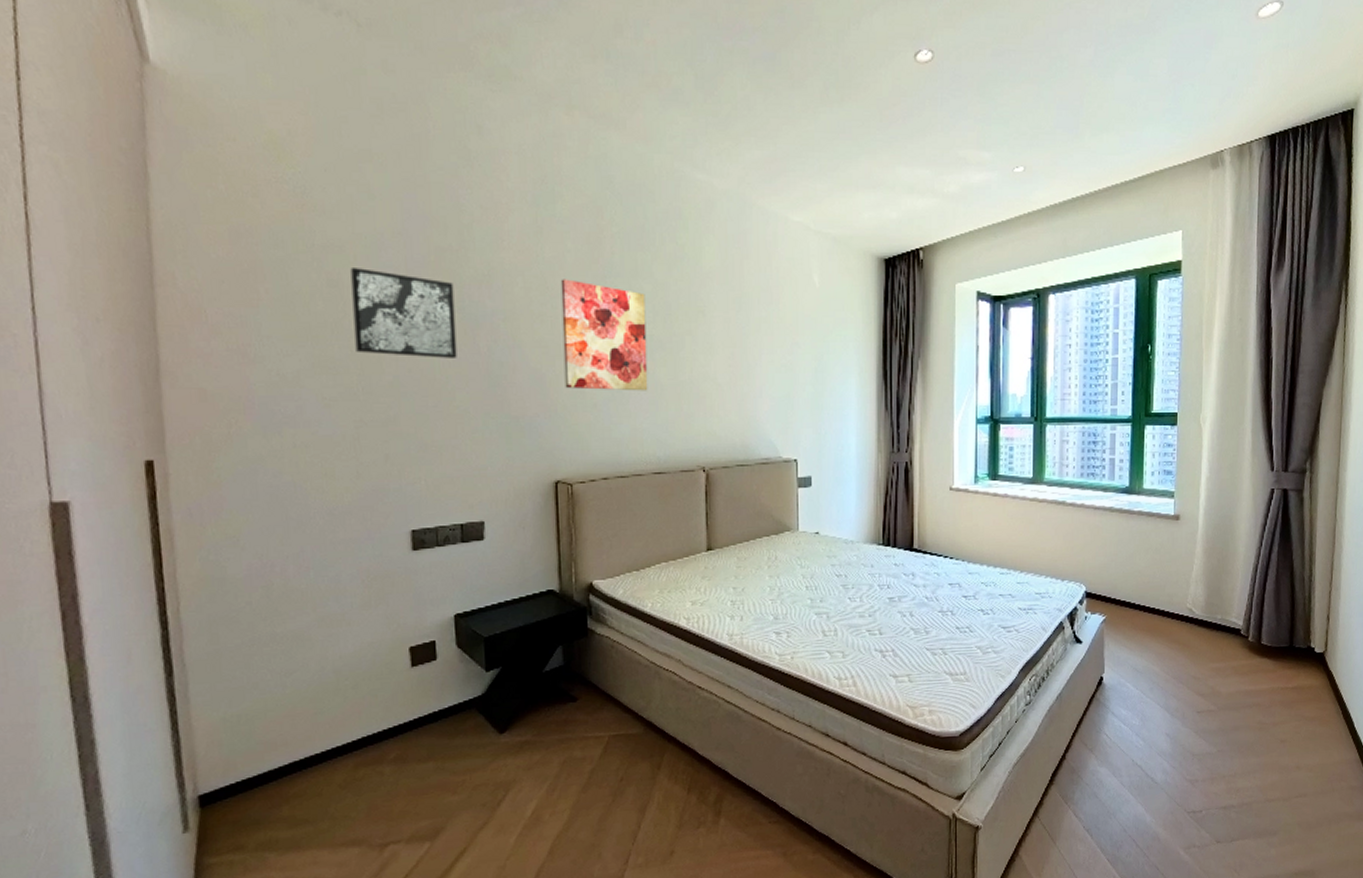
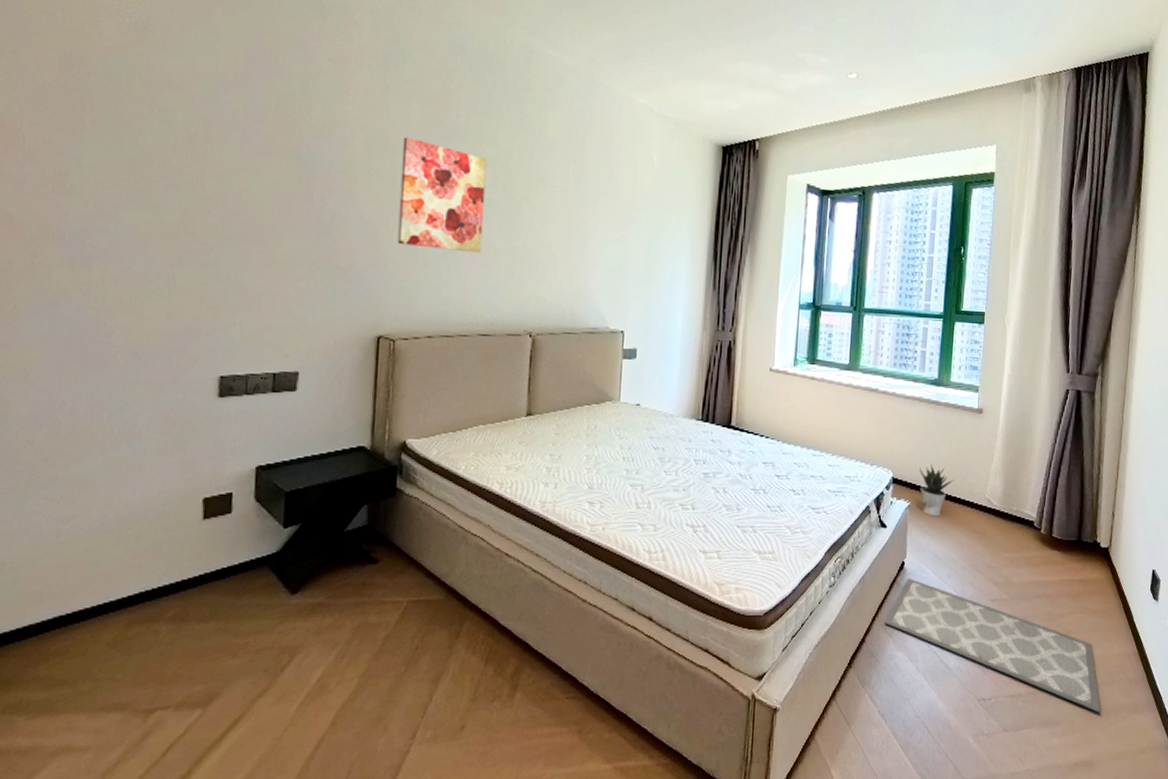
wall art: present [350,266,457,358] -> none [182,105,293,206]
bath mat: none [1085,692,1320,822] -> present [884,577,1100,713]
potted plant: none [1114,575,1153,630] -> present [920,464,955,517]

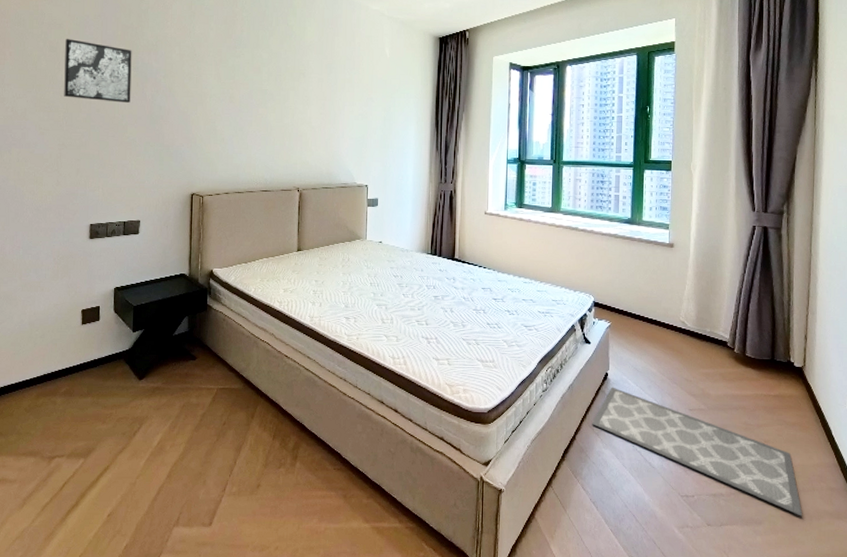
wall art: none [182,105,293,206] -> present [64,38,132,103]
wall art: present [397,137,487,253] -> none [203,48,263,130]
potted plant: present [920,464,955,517] -> none [618,290,651,335]

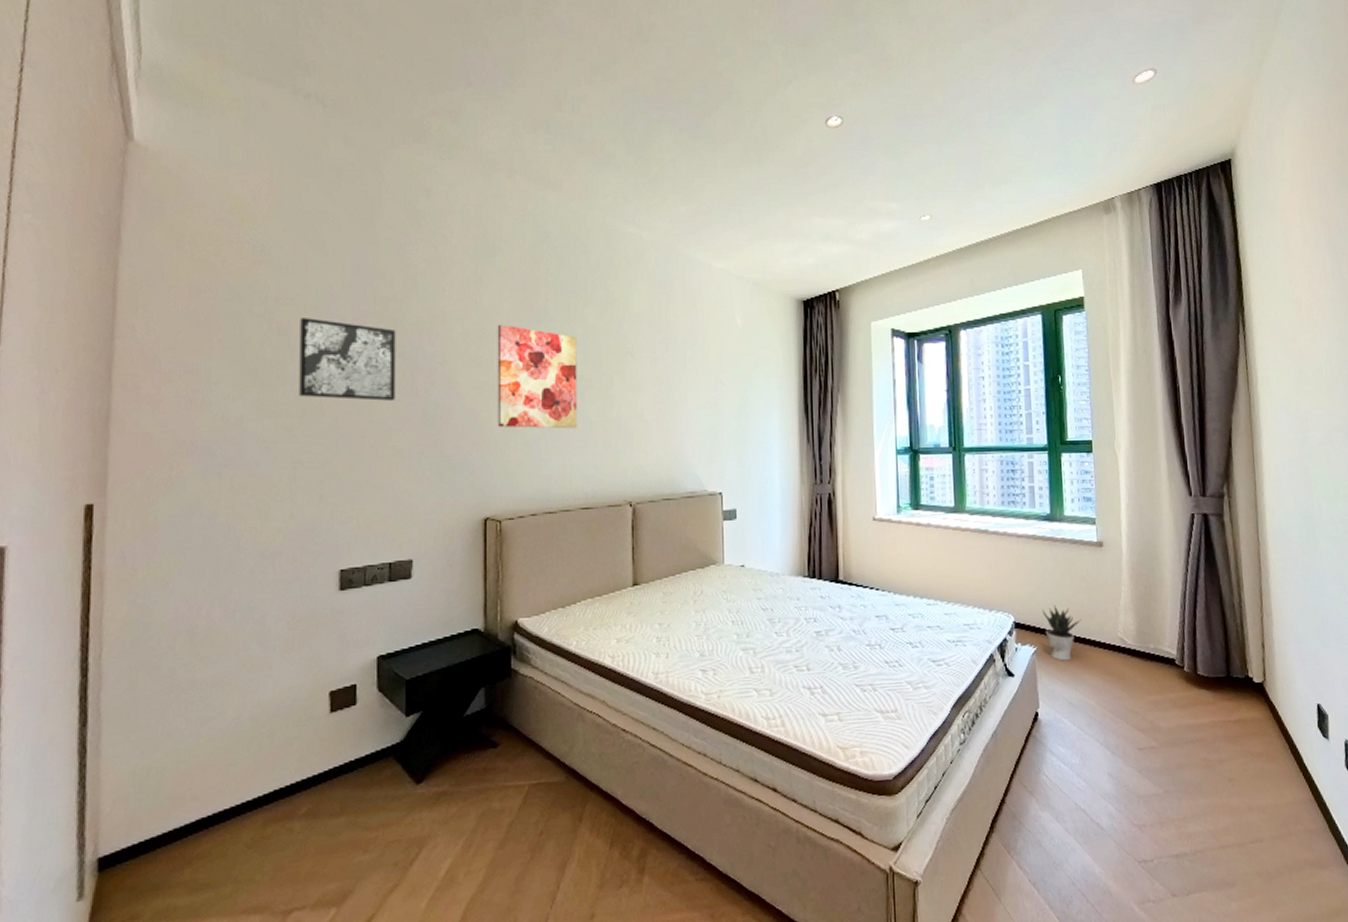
wall art: none [203,48,263,130] -> present [497,324,578,429]
bath mat: present [592,387,802,516] -> none [1024,729,1280,871]
potted plant: none [618,290,651,335] -> present [1042,604,1083,661]

